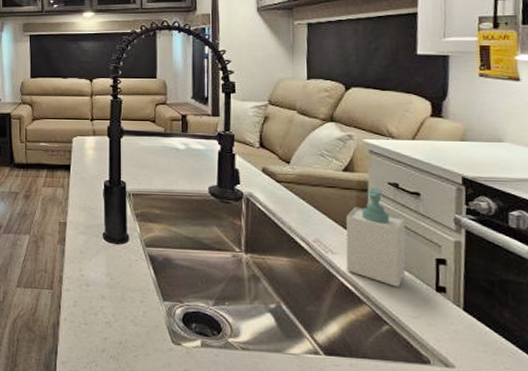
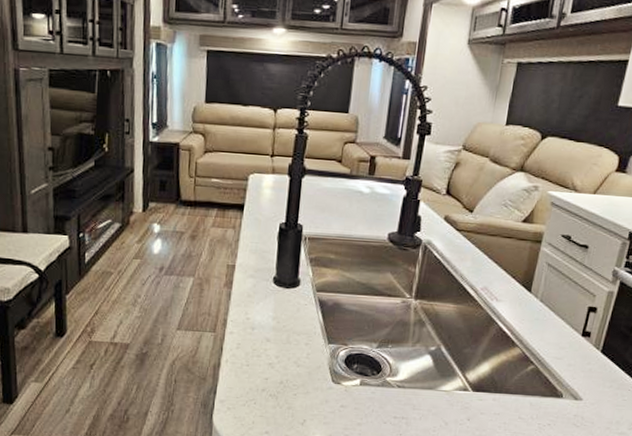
soap bottle: present [346,188,406,287] -> none [507,239,570,332]

